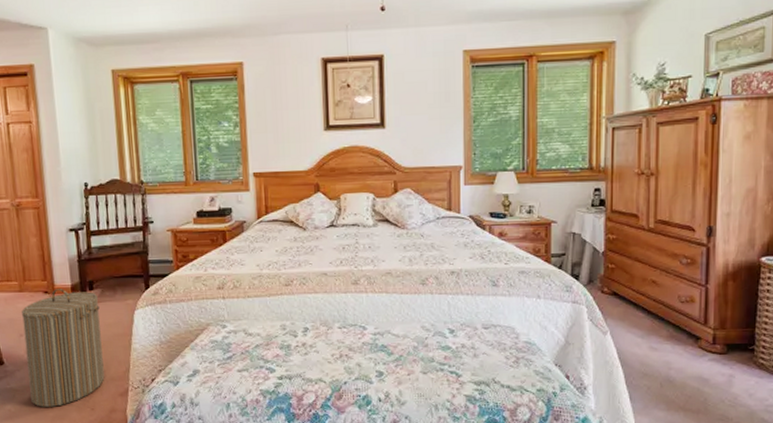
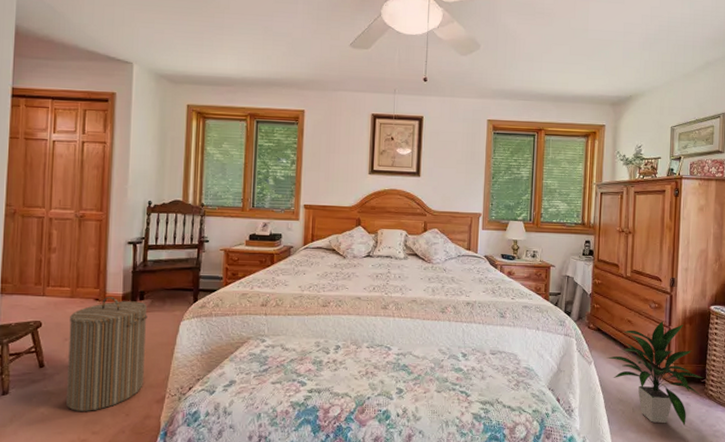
indoor plant: none [626,278,752,401] -> present [607,320,704,426]

